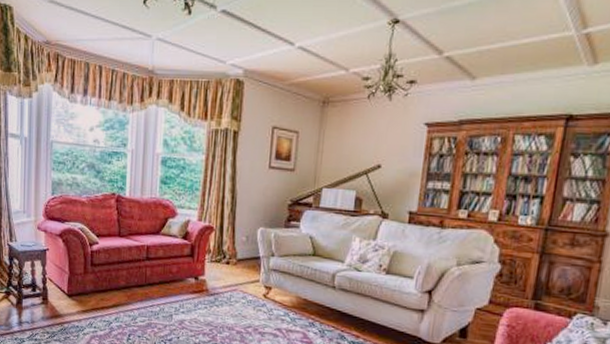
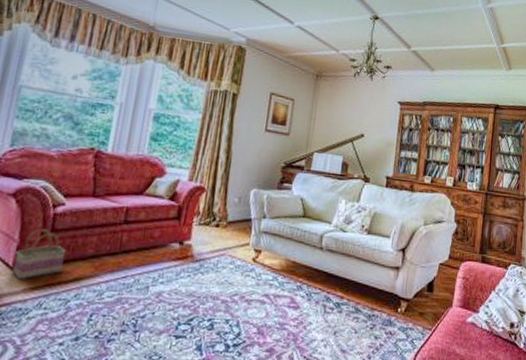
basket: none [68,263,105,304] -> present [12,229,67,280]

